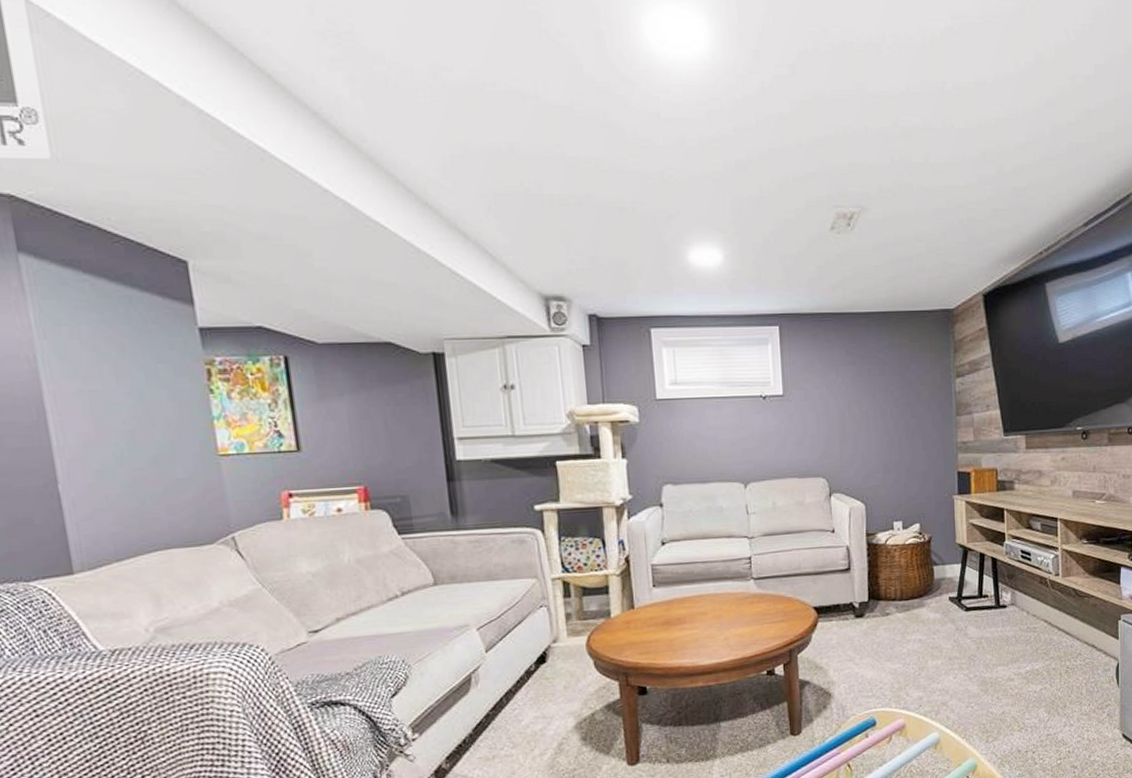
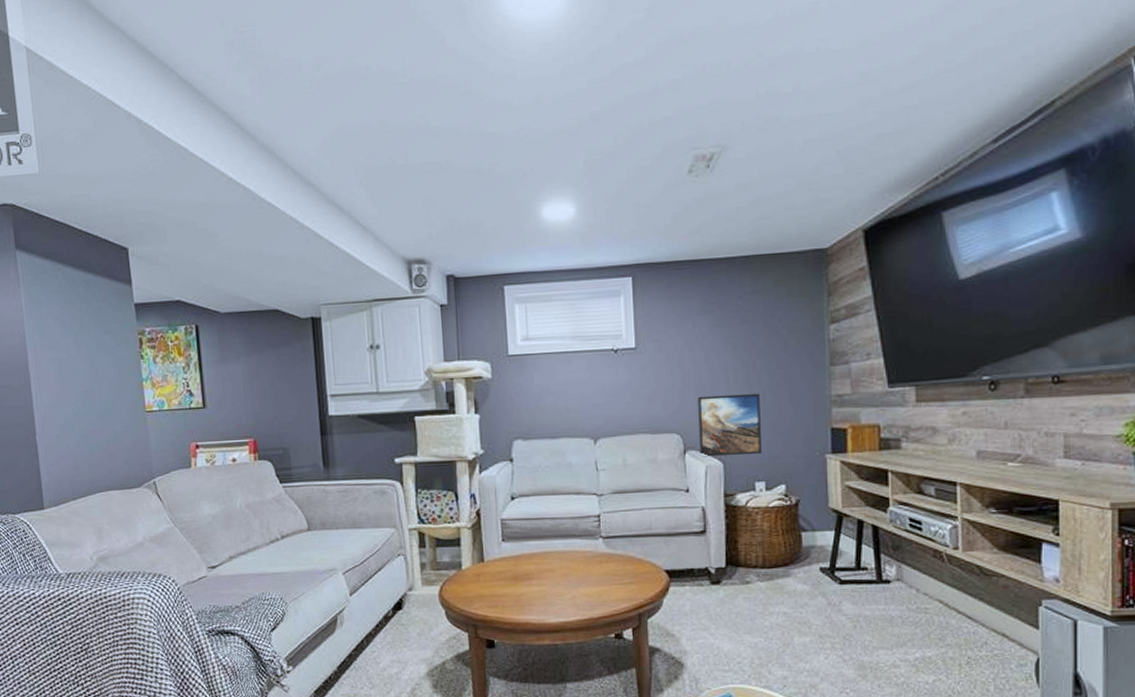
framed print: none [842,439,899,500] -> present [698,393,761,457]

